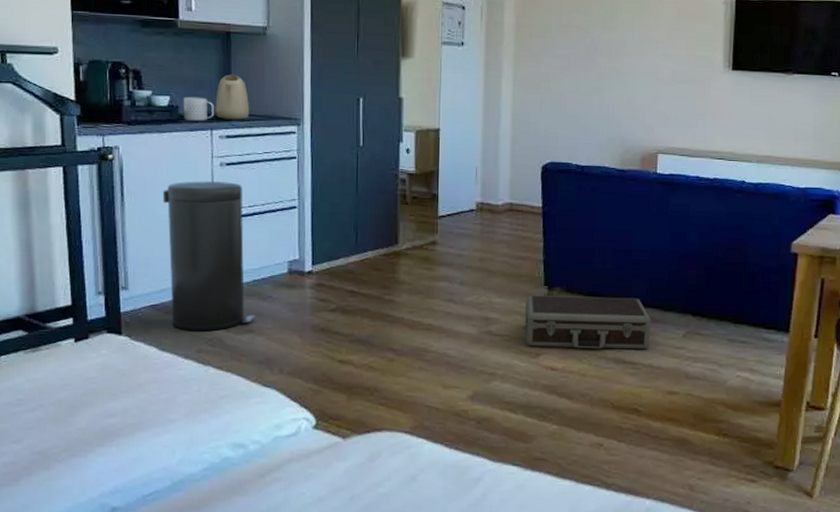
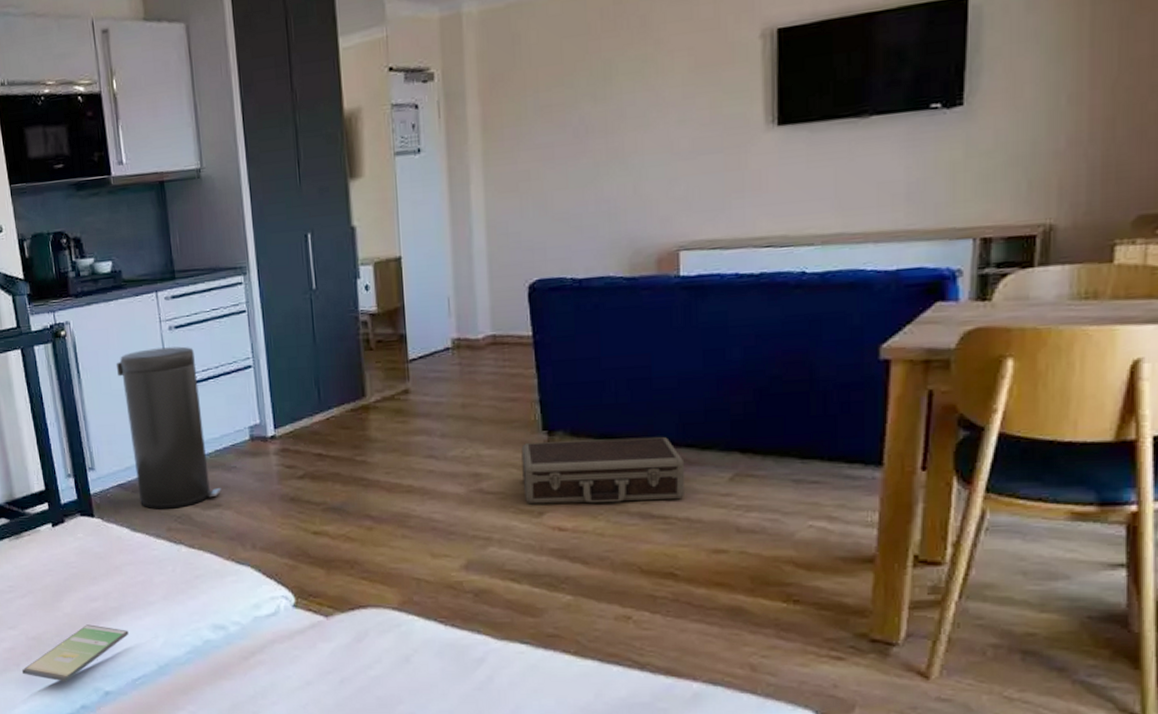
smartphone: none [20,440,145,498] -> present [21,624,129,682]
mug: present [183,96,215,121] -> none [124,257,158,285]
kettle: present [215,74,250,120] -> none [156,227,193,279]

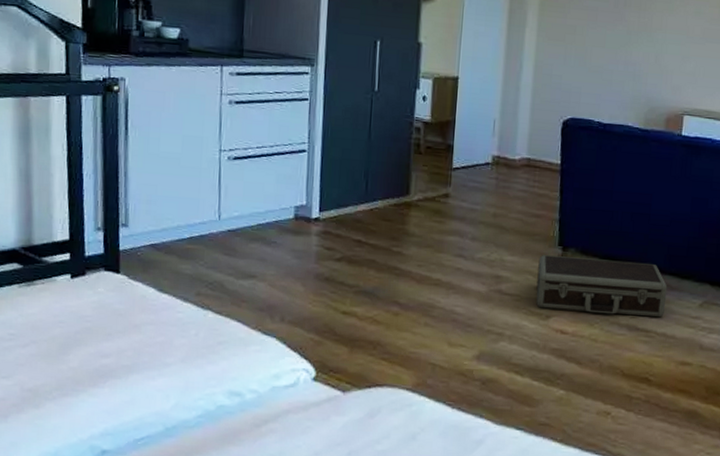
smartphone: present [21,624,129,682] -> none [9,380,138,438]
pedal bin: present [115,346,222,510] -> none [168,118,258,275]

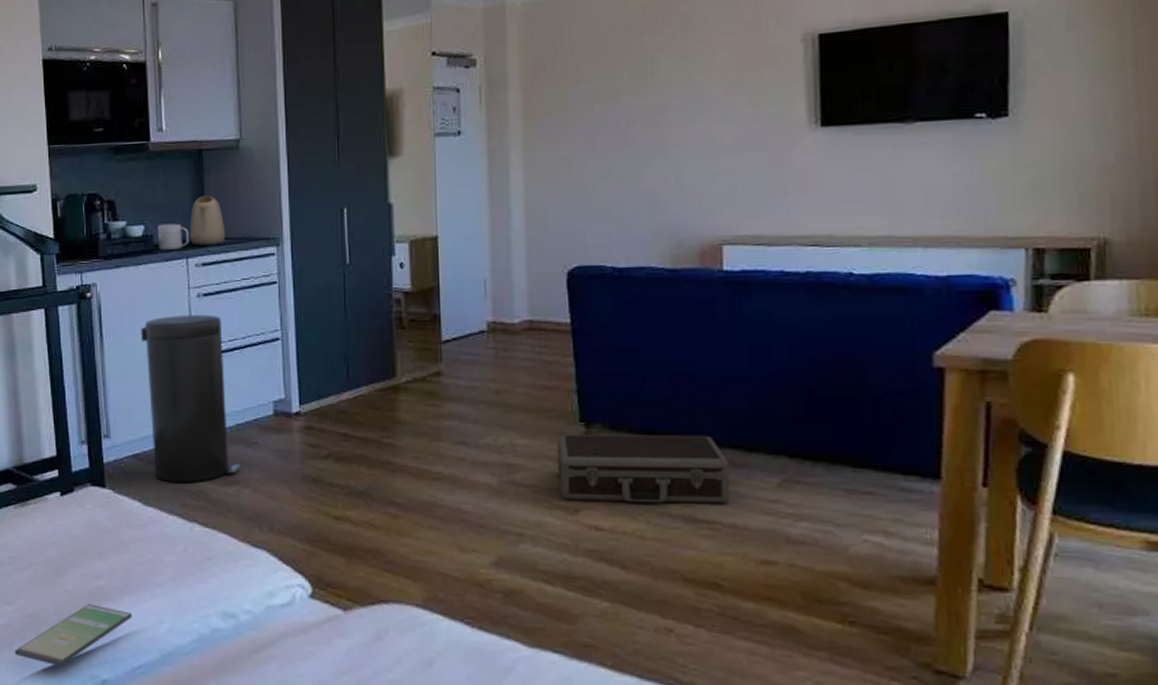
smartphone: none [9,380,138,438] -> present [14,604,132,667]
pedal bin: none [168,118,258,275] -> present [140,314,241,484]
mug: none [193,30,226,56] -> present [157,223,190,250]
kettle: none [226,9,263,58] -> present [190,195,226,246]

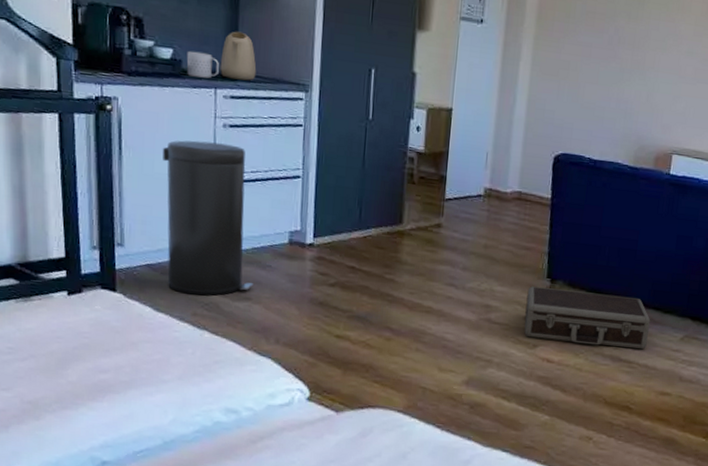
smartphone: present [14,604,132,667] -> none [10,395,137,449]

